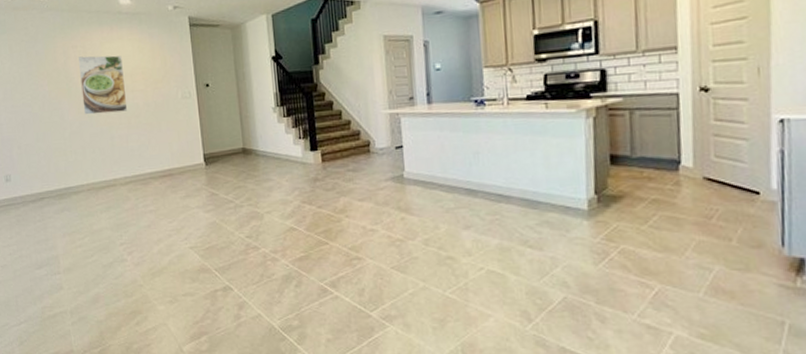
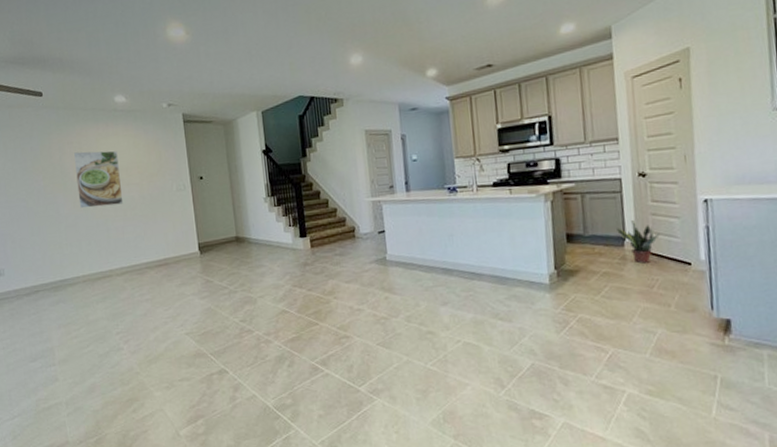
potted plant: none [670,142,724,191] -> present [617,220,661,264]

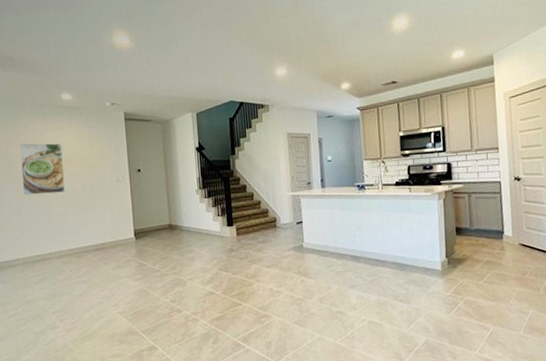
potted plant: present [617,220,661,264] -> none [497,217,532,254]

